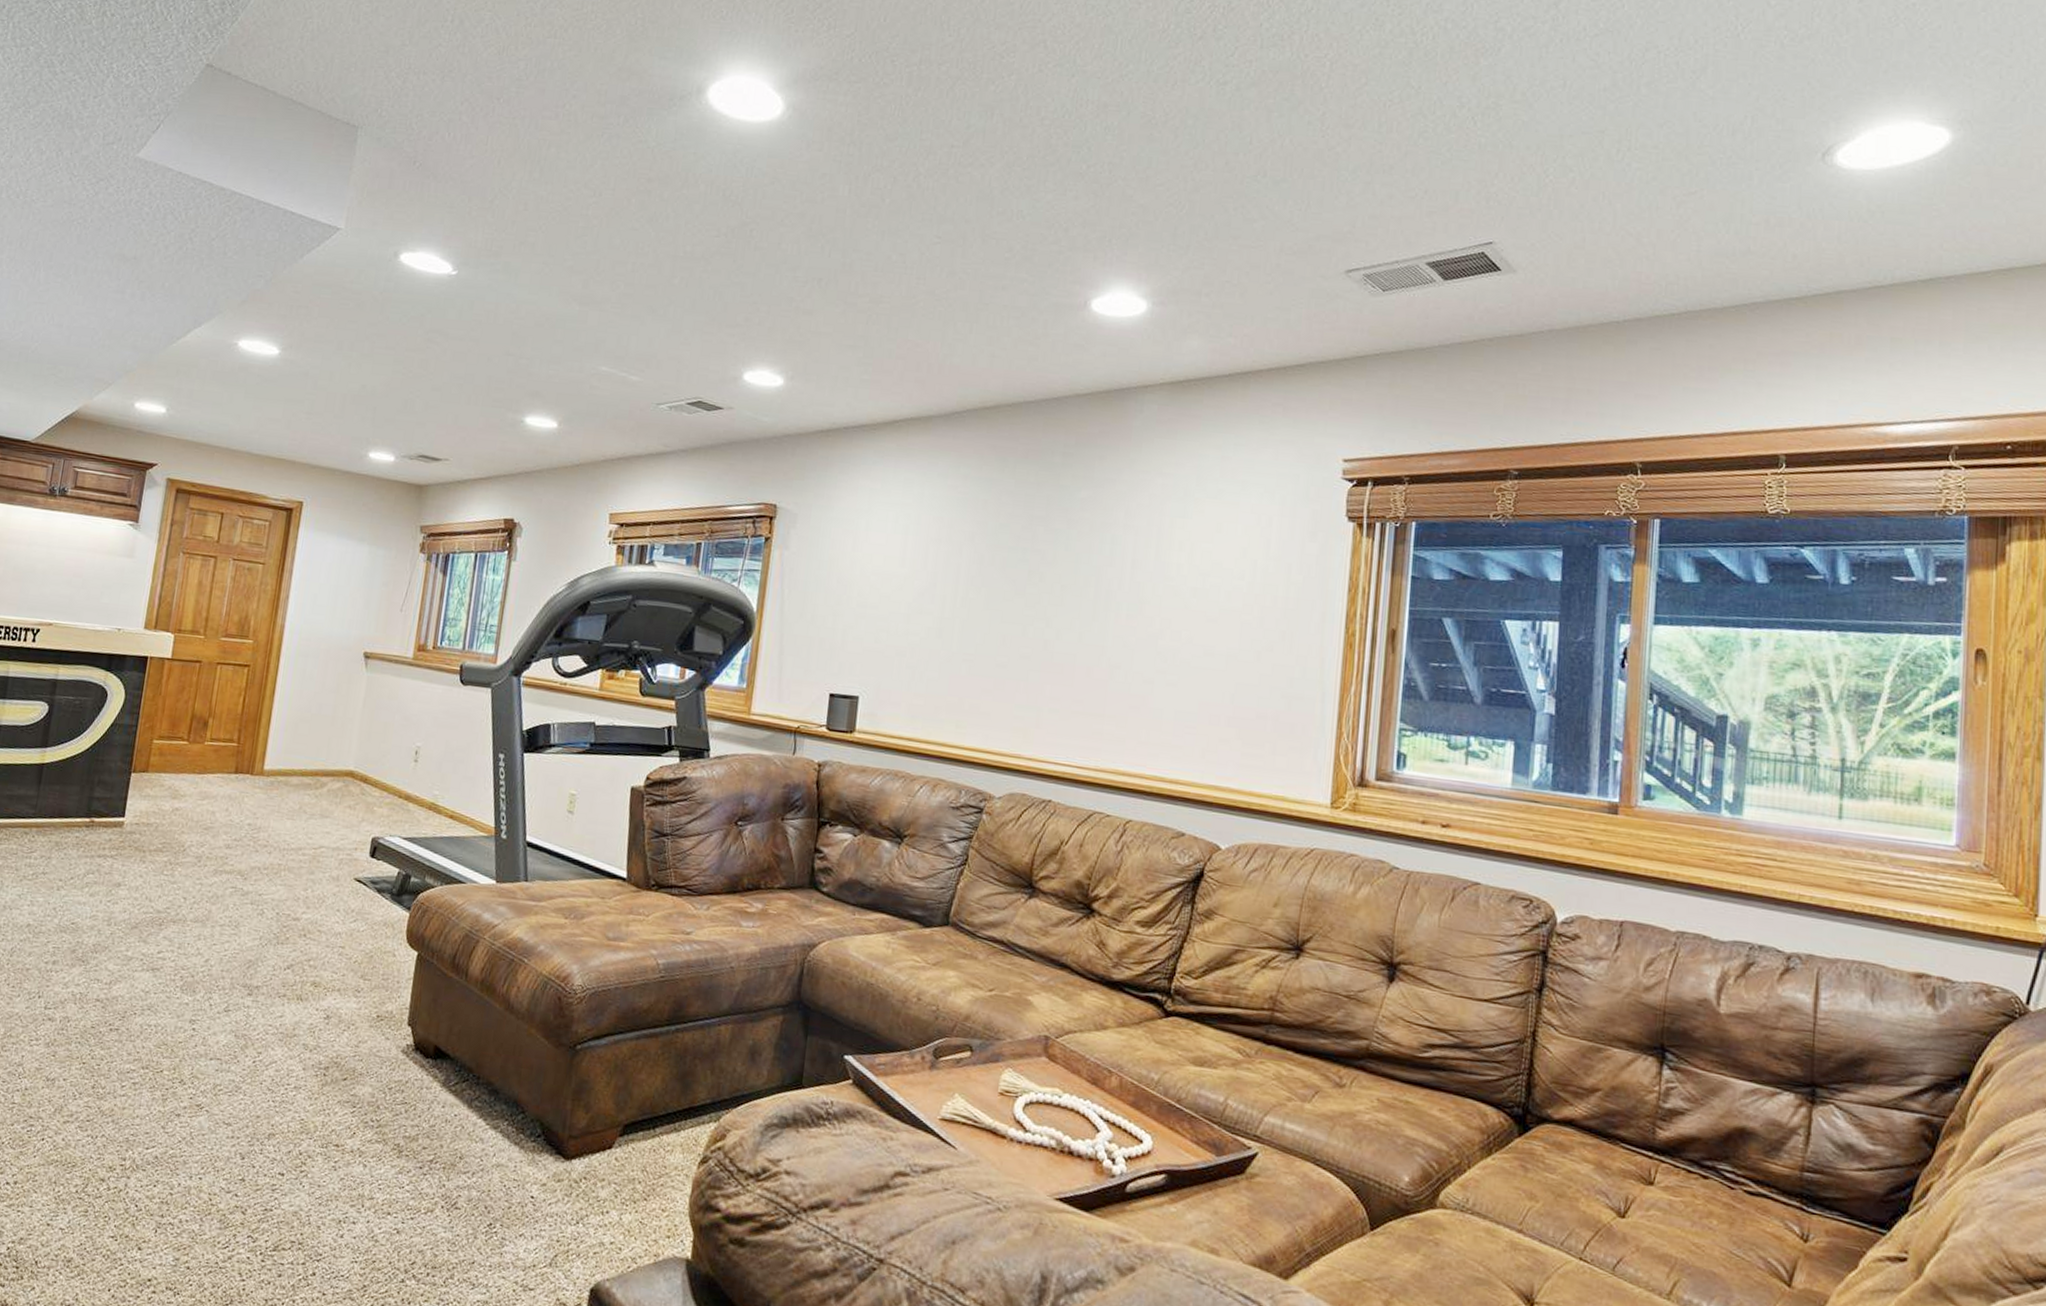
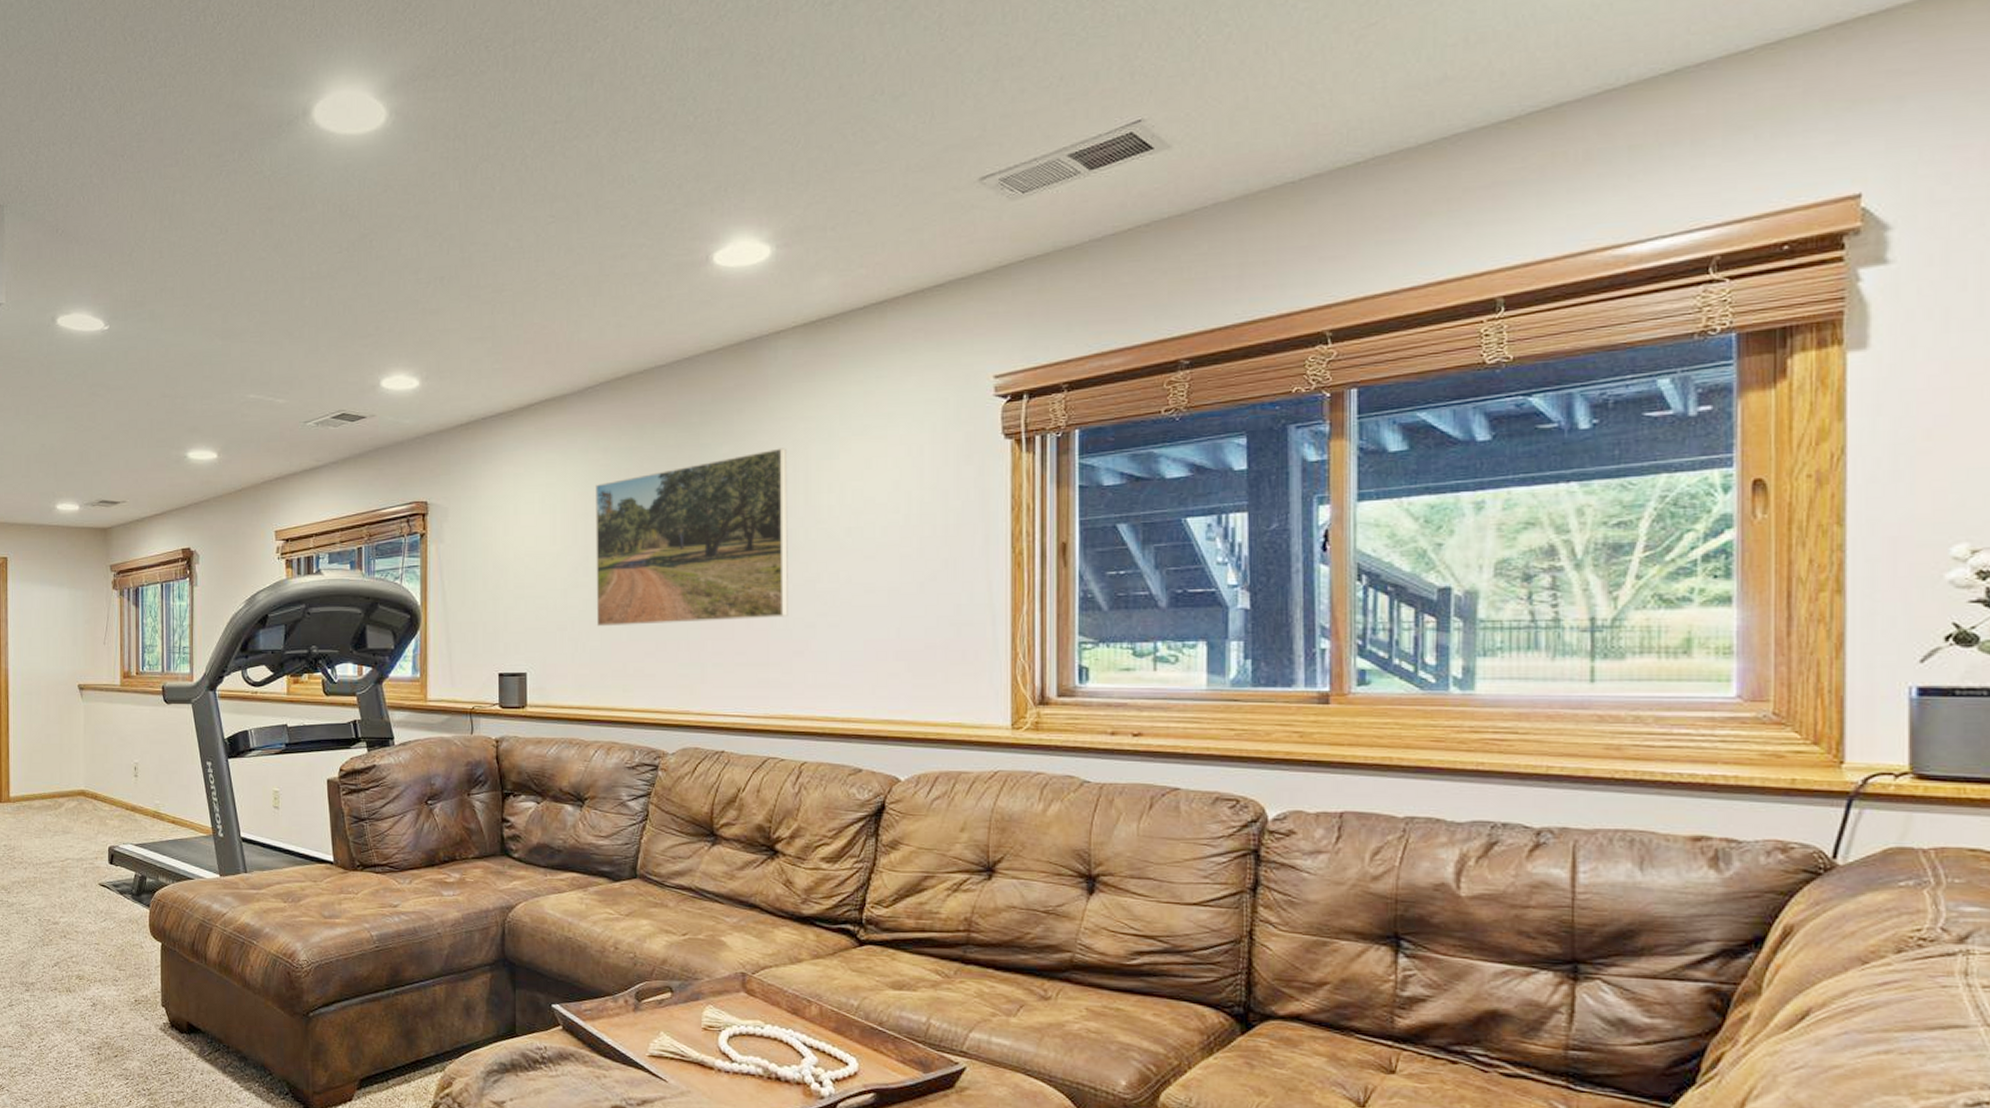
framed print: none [937,500,1143,670] -> present [595,448,788,627]

